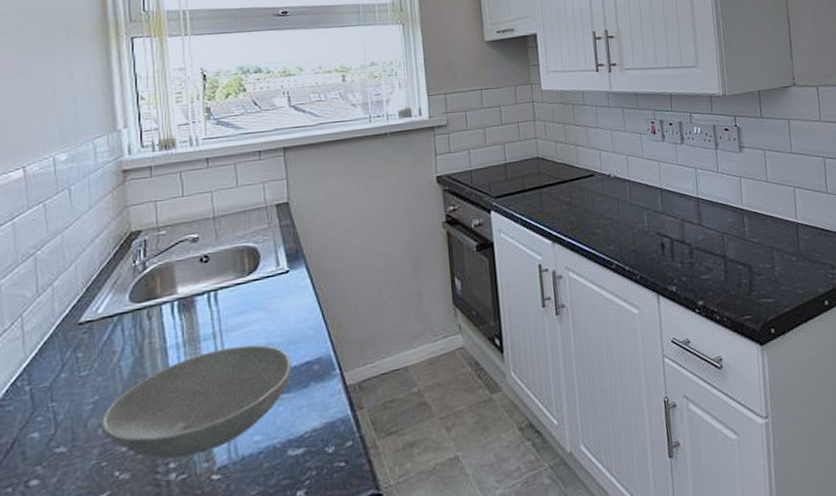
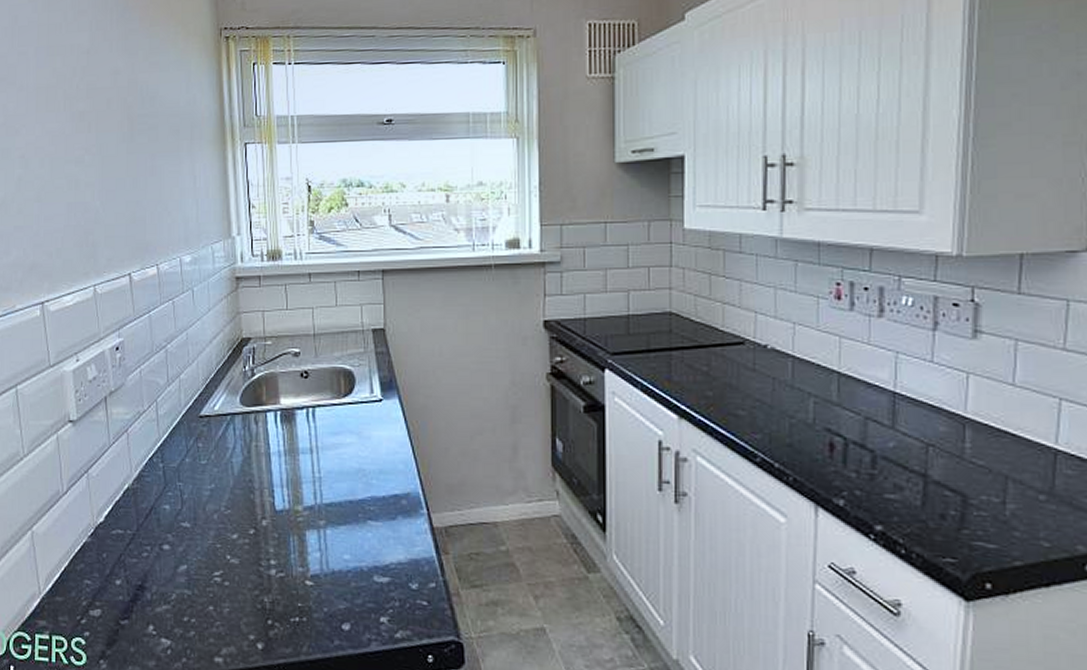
bowl: present [101,344,292,459] -> none [216,464,381,558]

